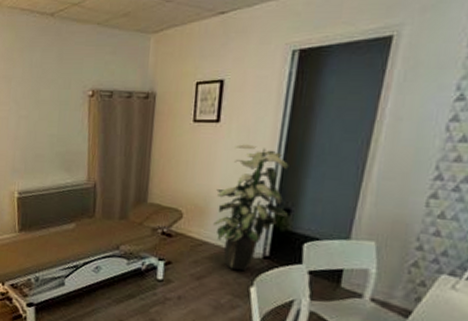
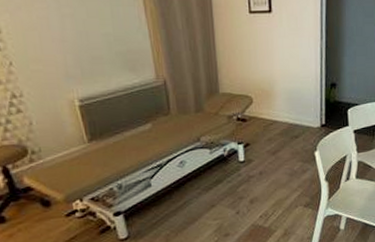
indoor plant: present [213,144,289,270] -> none [278,31,335,140]

